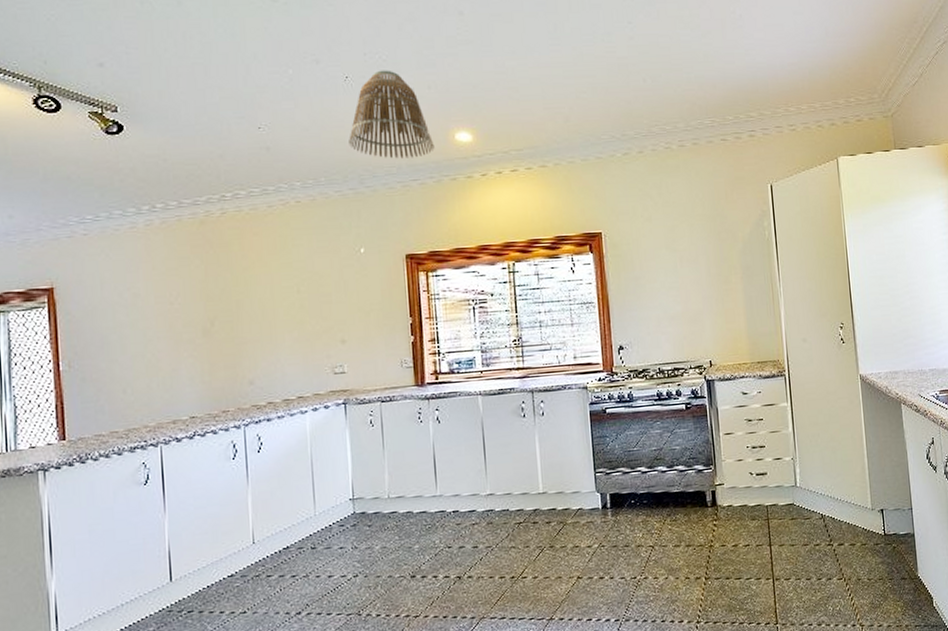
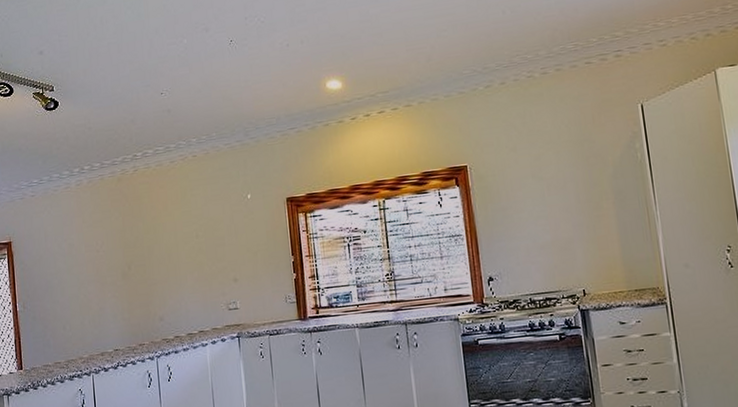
lamp shade: present [349,70,435,159] -> none [235,30,309,111]

